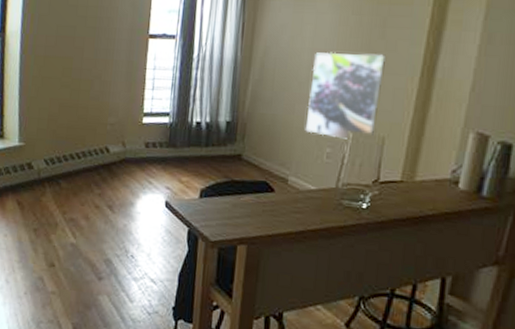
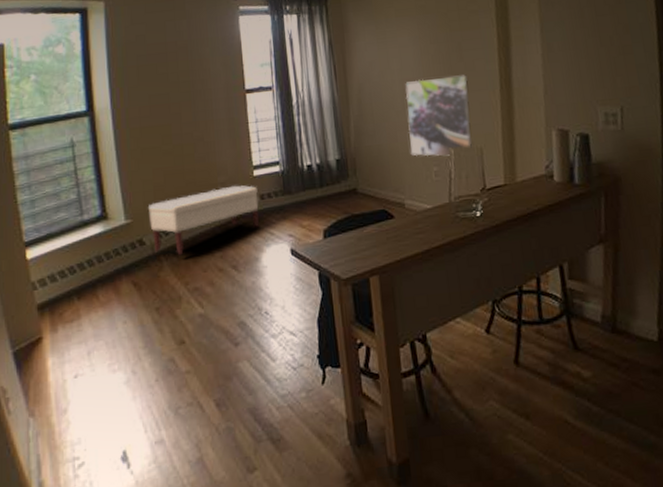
bench: none [40,128,144,186] -> present [149,185,259,256]

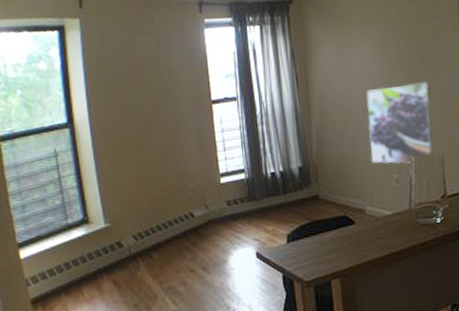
bench: present [149,185,259,256] -> none [125,192,226,257]

